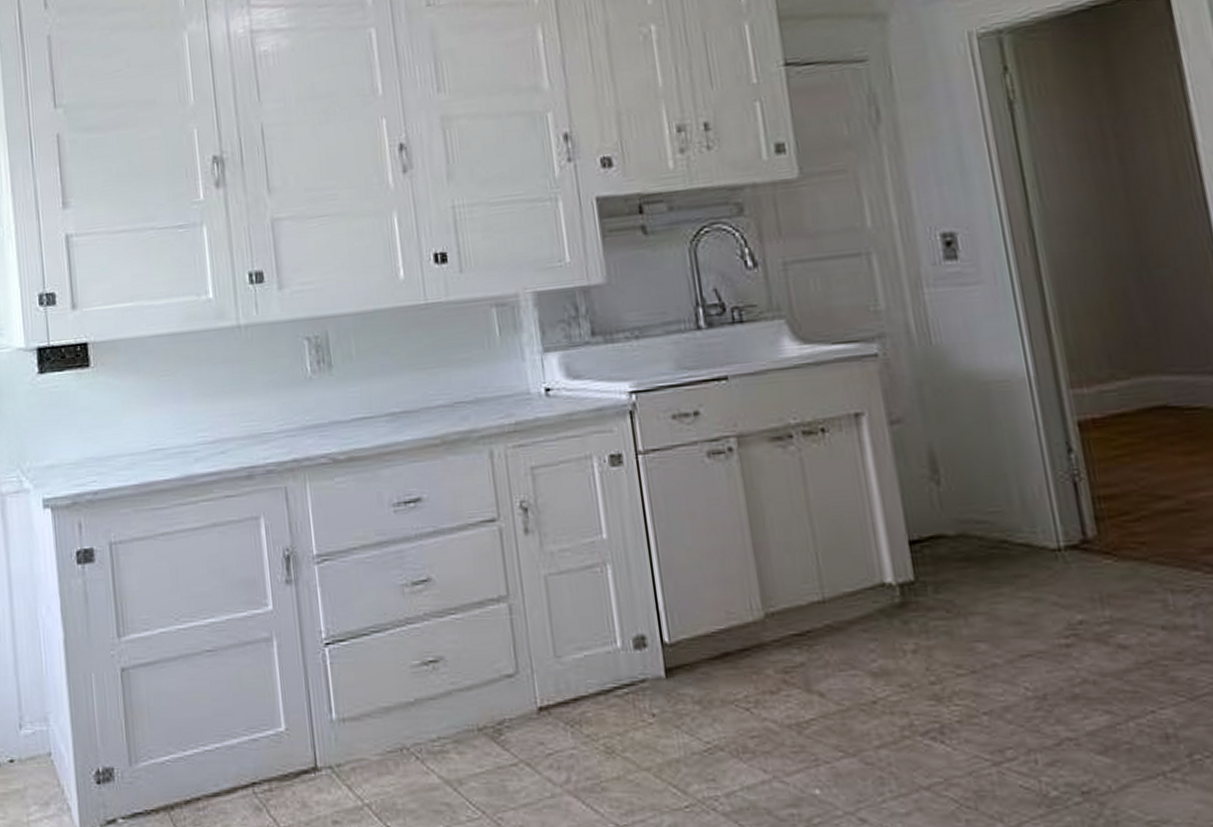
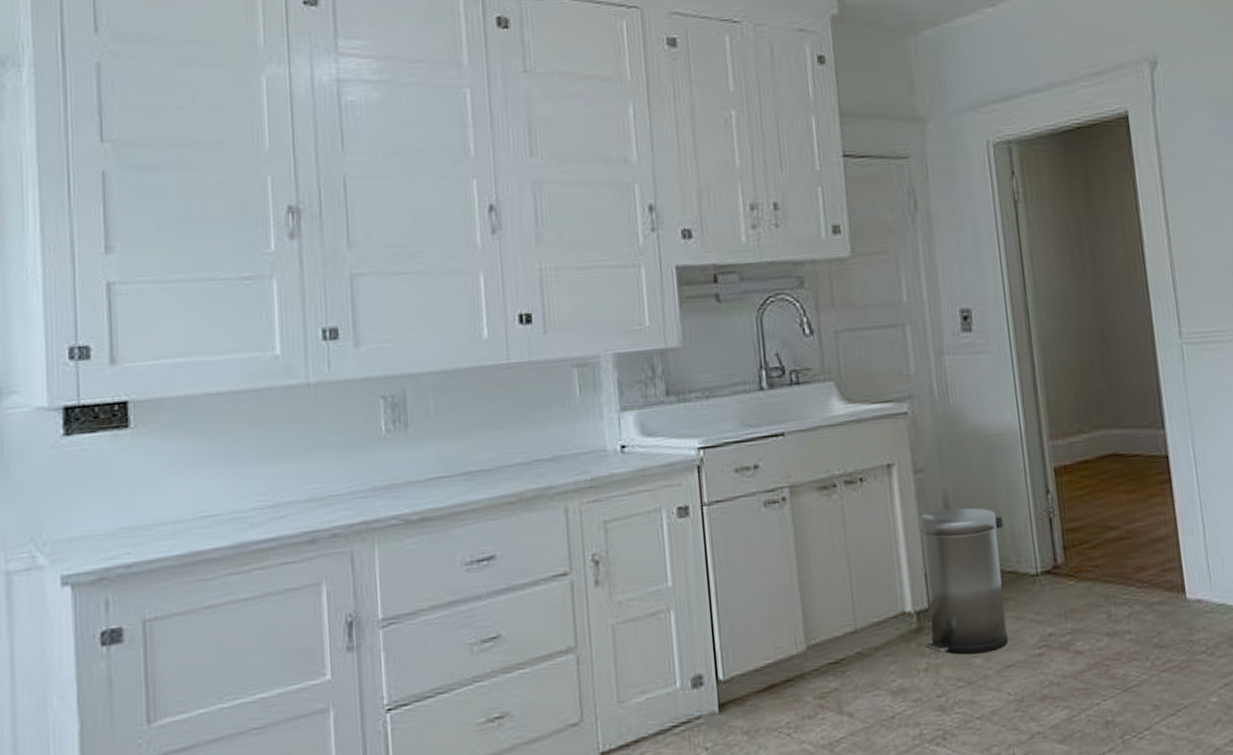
pedal bin: none [897,466,1022,639] -> present [918,507,1008,655]

